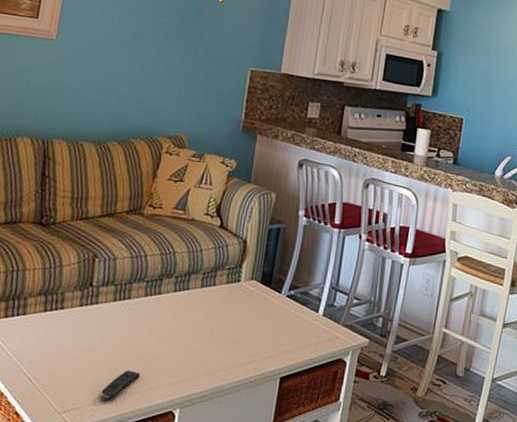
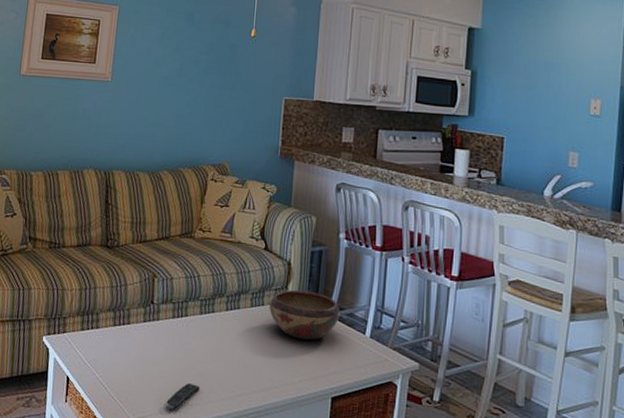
decorative bowl: none [221,269,295,320] -> present [269,290,340,340]

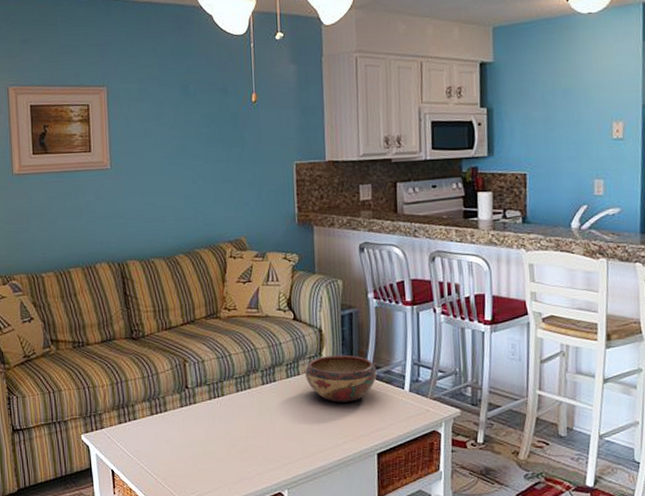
remote control: present [166,383,200,410] -> none [214,460,246,487]

